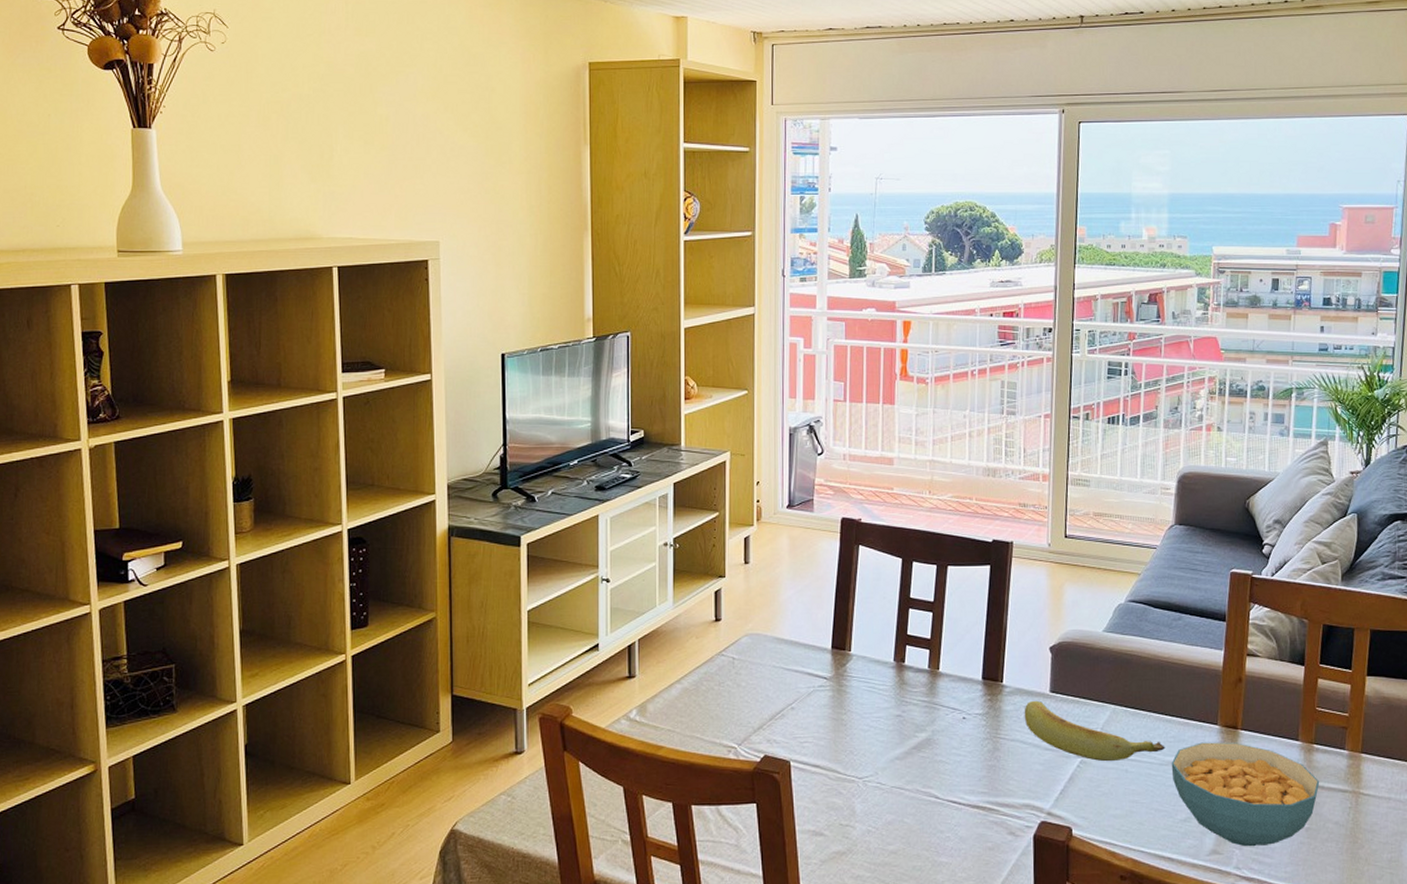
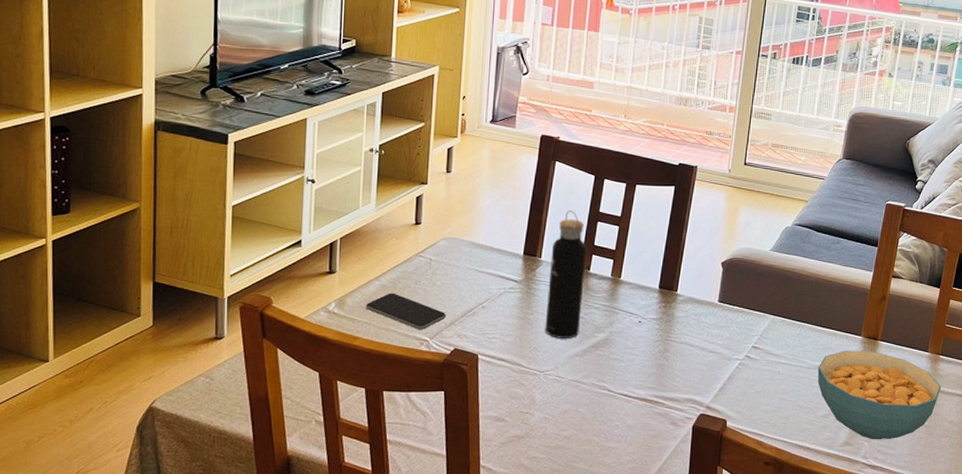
smartphone: none [668,696,753,737] -> present [365,293,446,331]
water bottle: none [860,597,900,740] -> present [545,210,587,338]
banana: present [1024,700,1165,762] -> none [693,308,814,364]

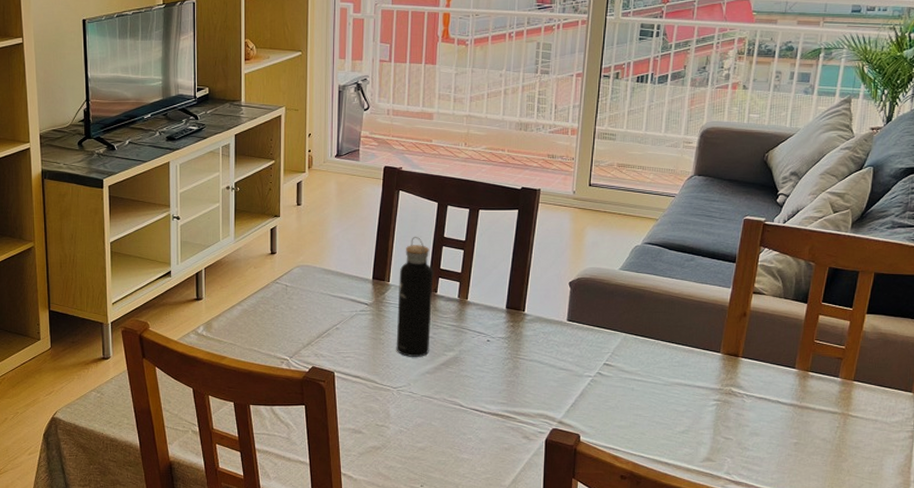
smartphone: present [365,293,446,331] -> none [230,316,303,351]
cereal bowl: present [817,350,941,440] -> none [674,367,812,457]

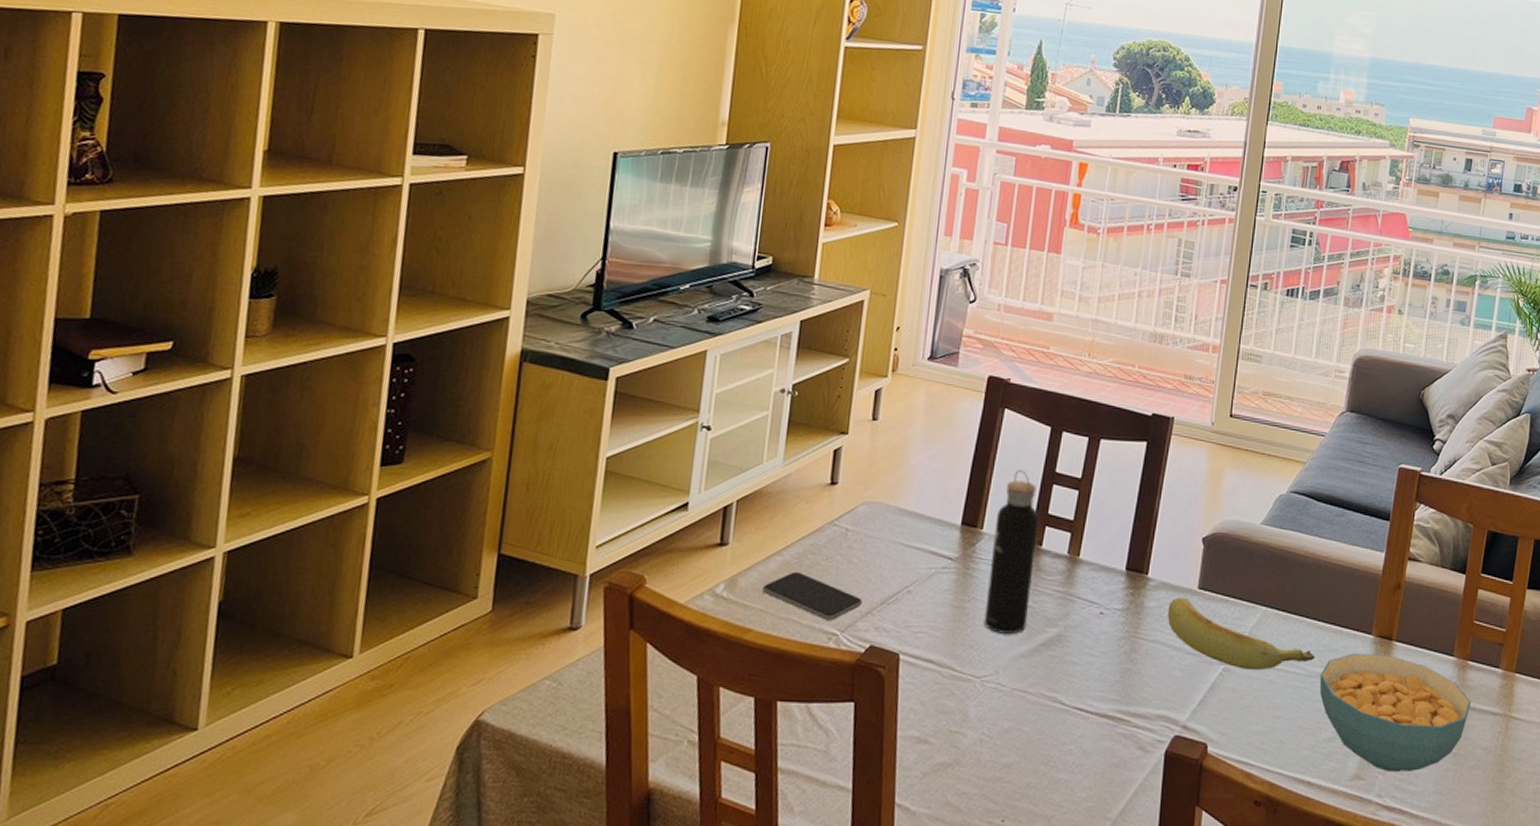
smartphone: none [230,316,303,351] -> present [762,571,862,622]
banana: none [542,327,670,381] -> present [1167,597,1315,671]
cereal bowl: none [674,367,812,457] -> present [1319,653,1471,773]

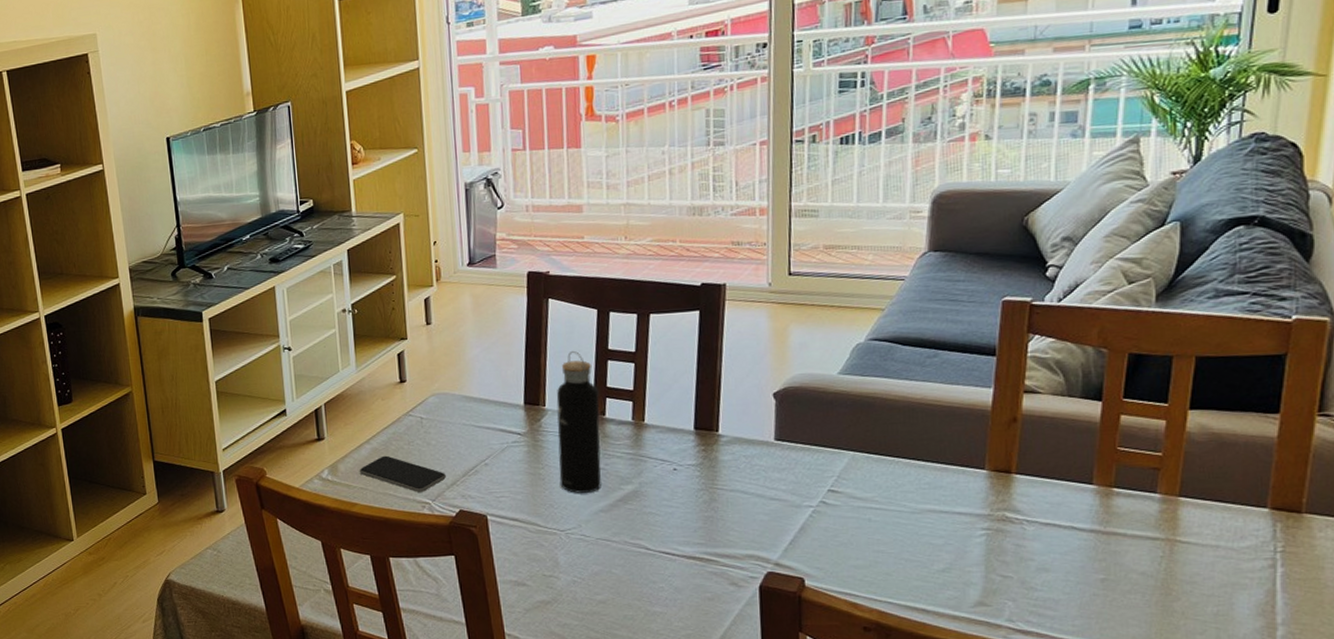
banana: present [1167,597,1315,671] -> none [744,449,918,511]
cereal bowl: present [1319,653,1471,773] -> none [925,487,1121,599]

